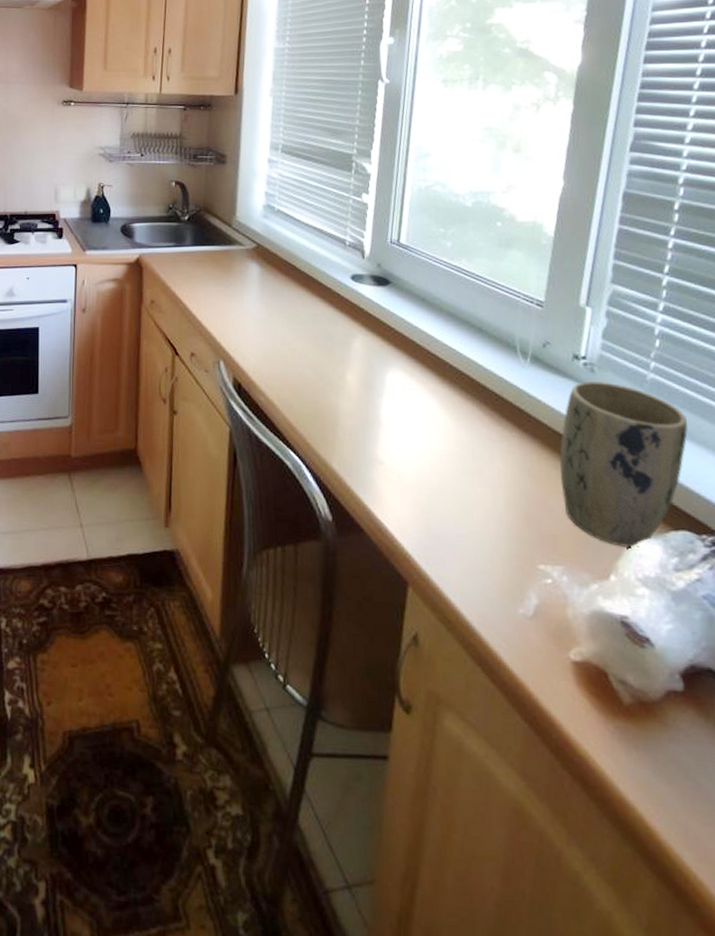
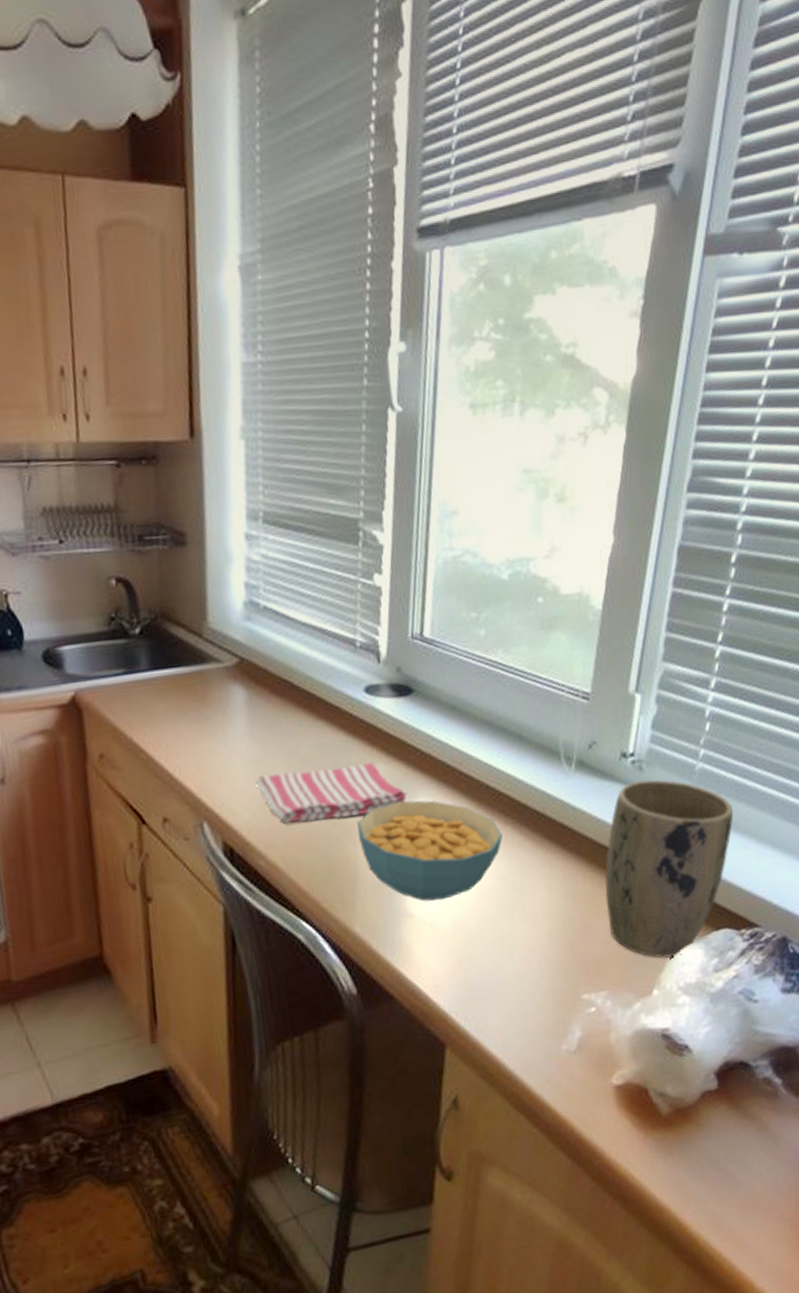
dish towel: none [262,332,382,374] -> present [256,763,407,824]
cereal bowl: none [340,367,464,455] -> present [357,800,503,901]

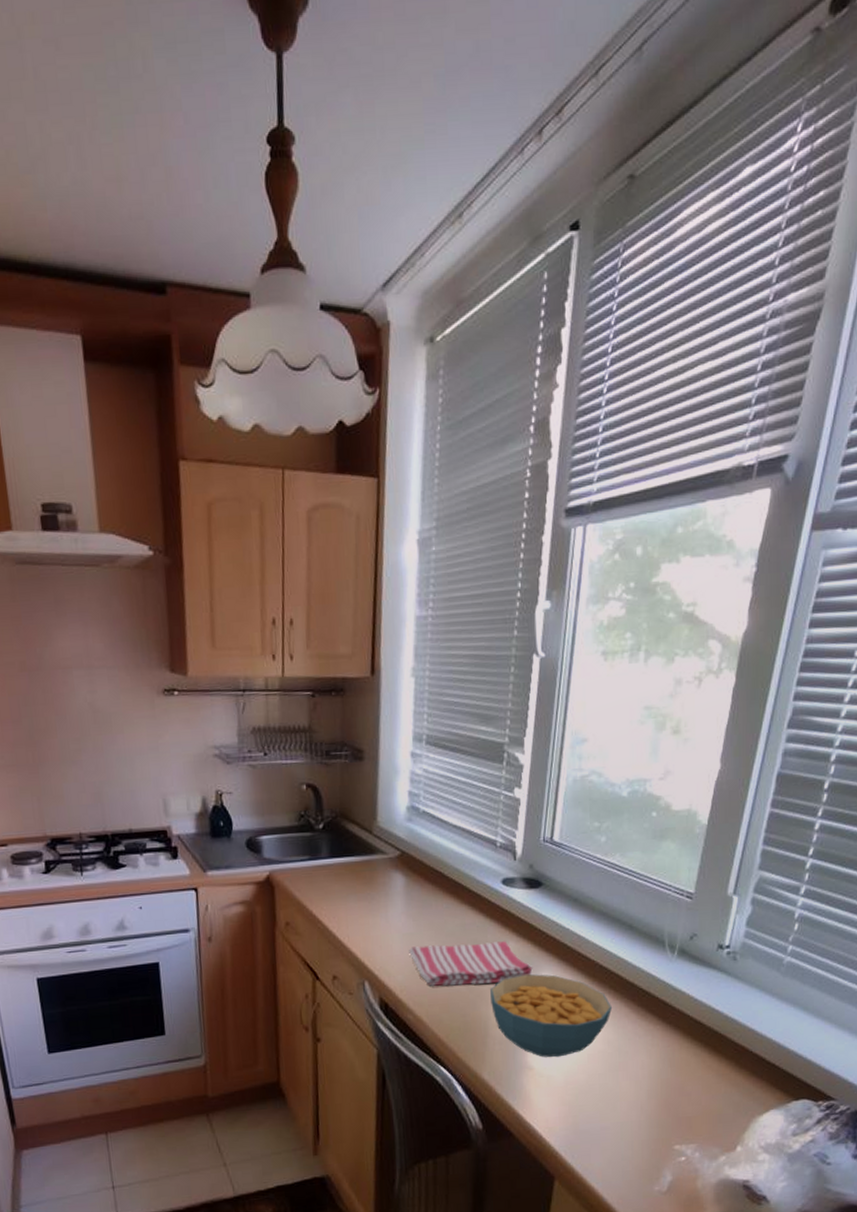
plant pot: present [604,779,734,959] -> none [698,969,817,1121]

